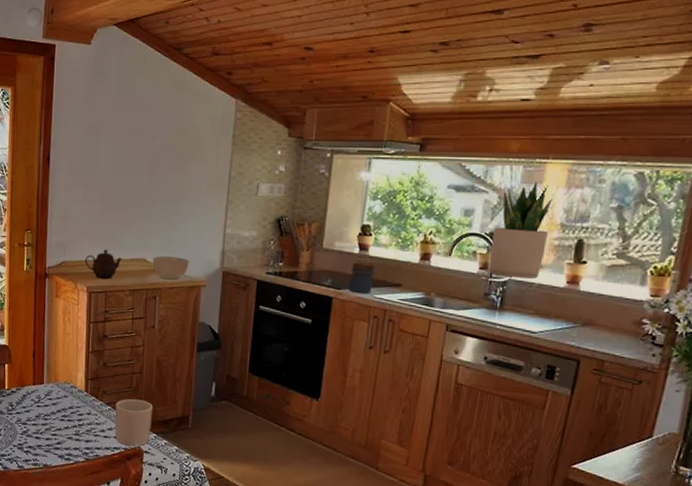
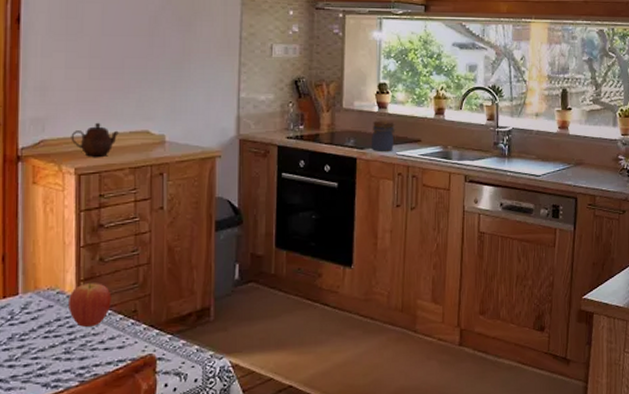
fruit: none [79,381,111,417] -> present [68,282,112,327]
mug: present [114,398,154,447] -> none [117,295,166,355]
bowl: present [152,256,189,280] -> none [157,126,200,153]
planter: present [489,181,553,279] -> none [494,38,539,126]

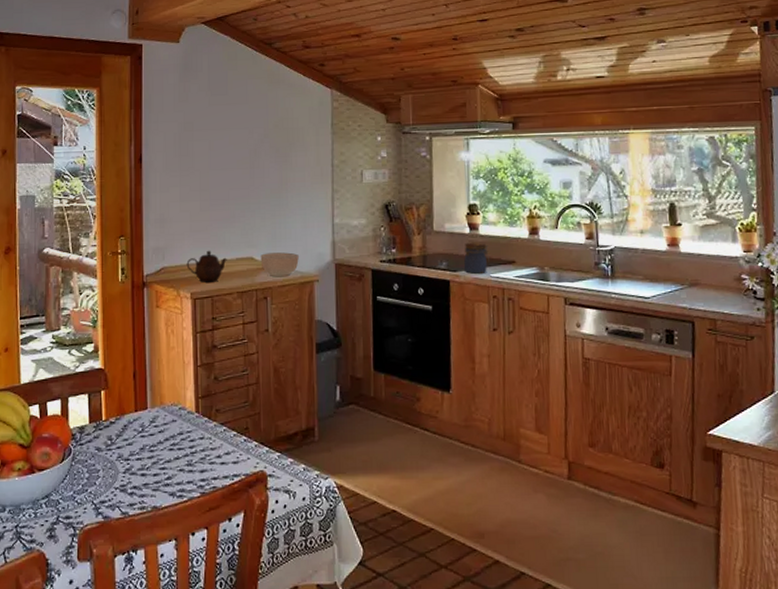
fruit: present [68,282,112,327] -> none [189,399,226,441]
bowl: none [157,126,200,153] -> present [260,252,299,278]

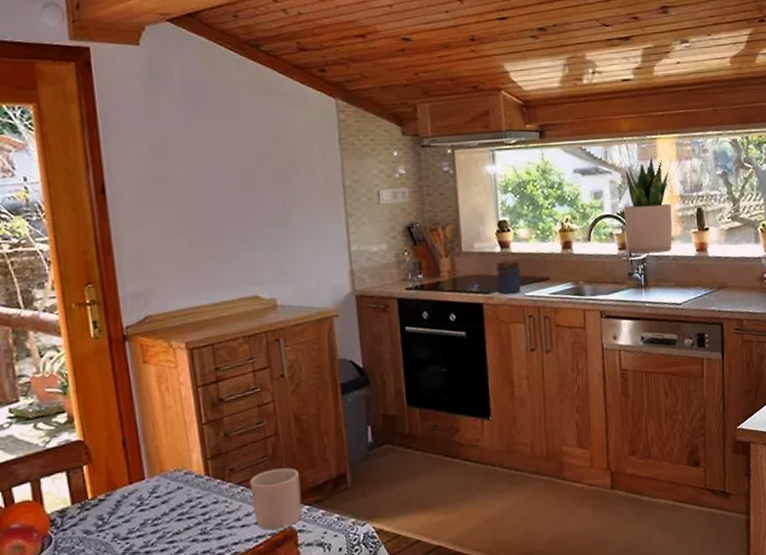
teapot: present [186,250,227,282] -> none [176,291,227,330]
mug: none [231,414,275,471] -> present [249,467,303,530]
bowl: present [260,252,299,278] -> none [267,287,314,317]
planter: none [592,151,643,245] -> present [623,157,673,255]

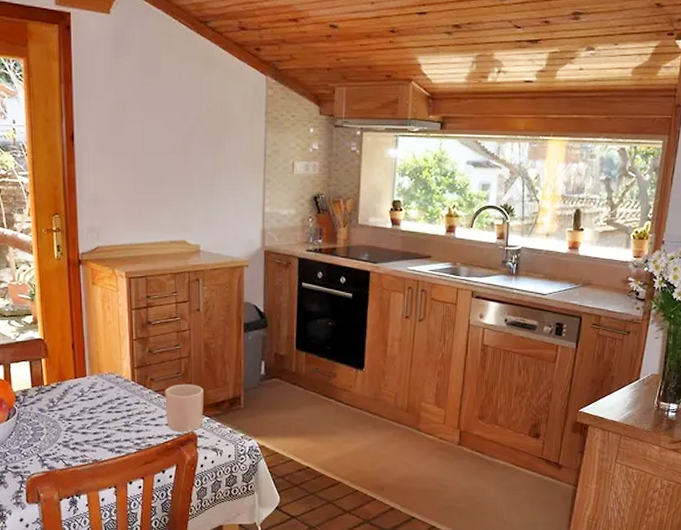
jar: present [496,260,523,295] -> none [384,236,408,267]
planter: present [623,157,673,255] -> none [505,157,554,246]

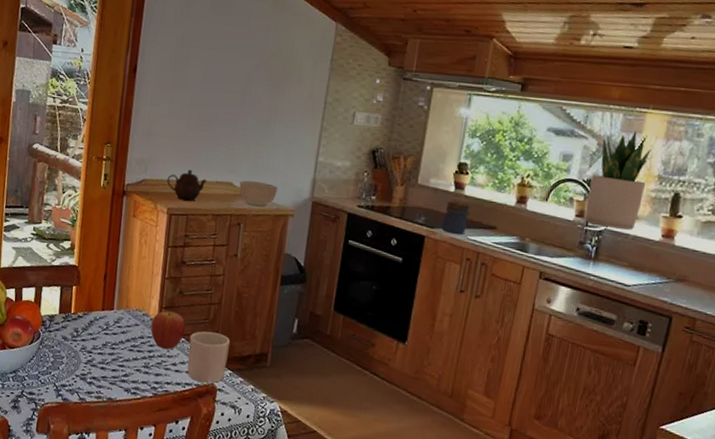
teapot: none [121,232,161,263] -> present [166,169,207,201]
fruit: none [126,369,160,406] -> present [150,310,186,350]
bowl: none [193,237,230,261] -> present [239,180,278,207]
jar: none [384,236,408,267] -> present [442,200,472,235]
planter: none [505,157,554,246] -> present [585,130,651,230]

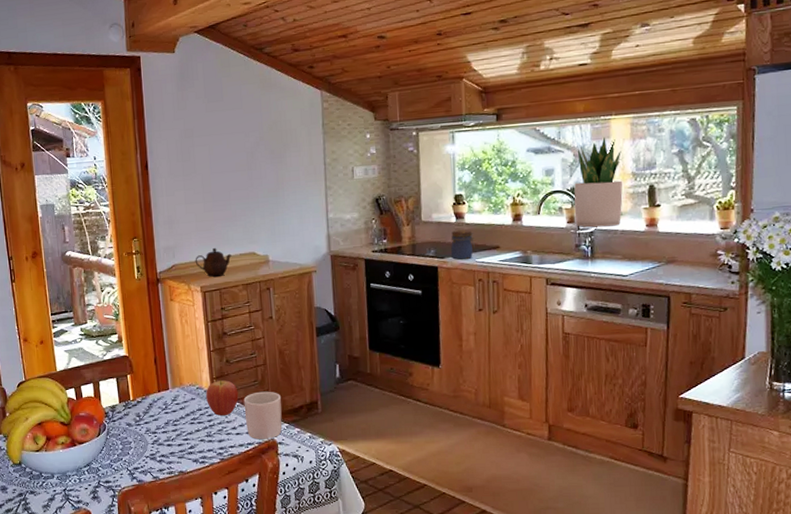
bowl: present [239,180,278,207] -> none [261,246,297,270]

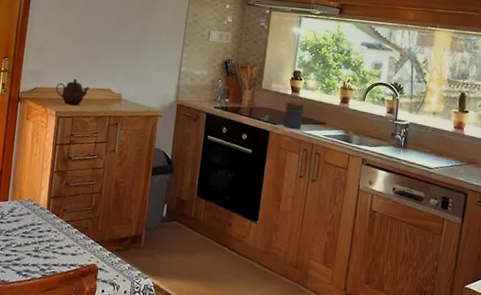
fruit: present [206,379,239,416] -> none [40,200,71,235]
mug: present [243,391,283,440] -> none [72,217,110,264]
planter: present [574,136,623,228] -> none [394,44,441,123]

